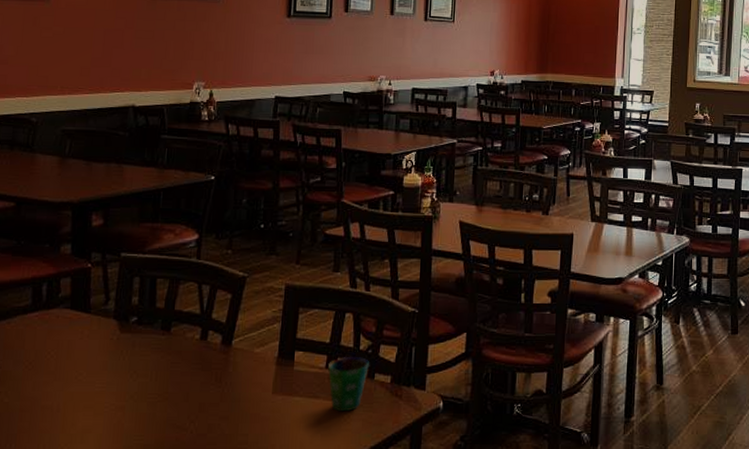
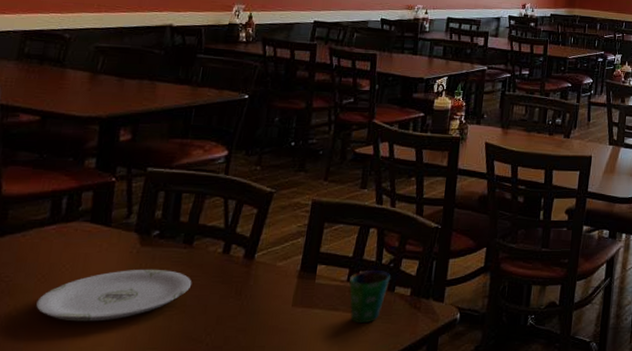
plate: none [26,355,173,409] -> present [36,269,192,322]

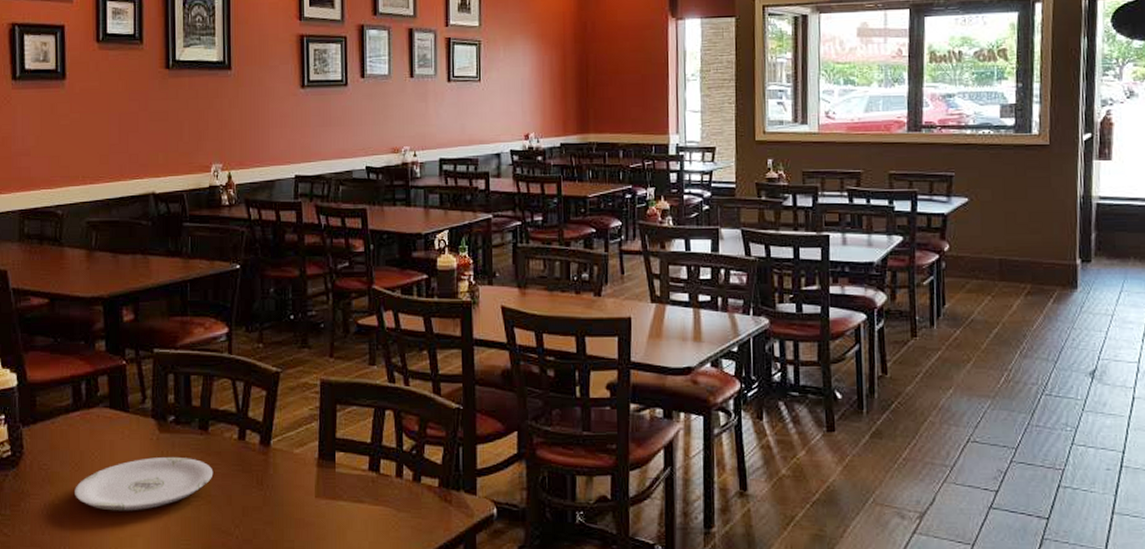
cup: present [349,270,390,324] -> none [371,458,414,518]

